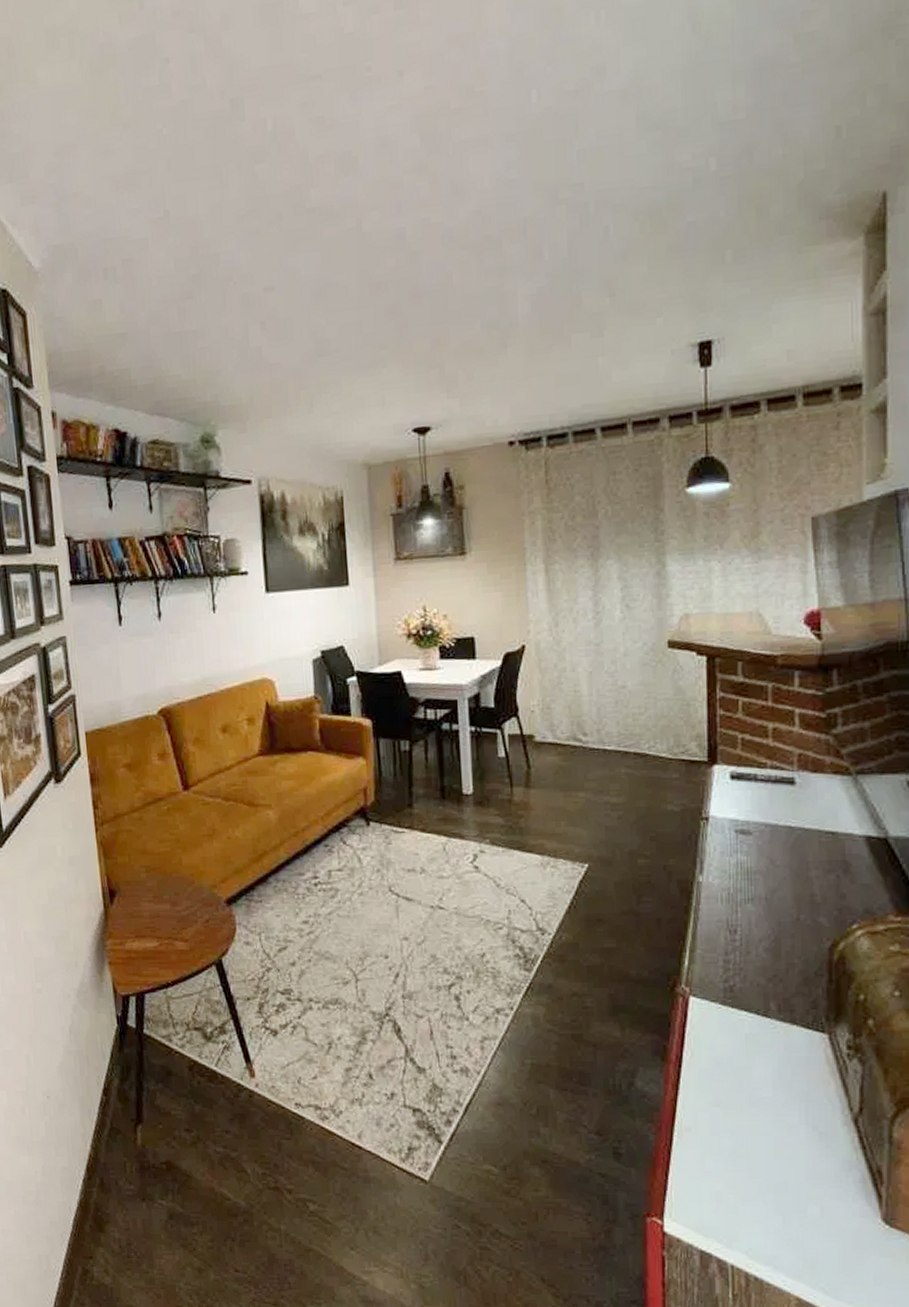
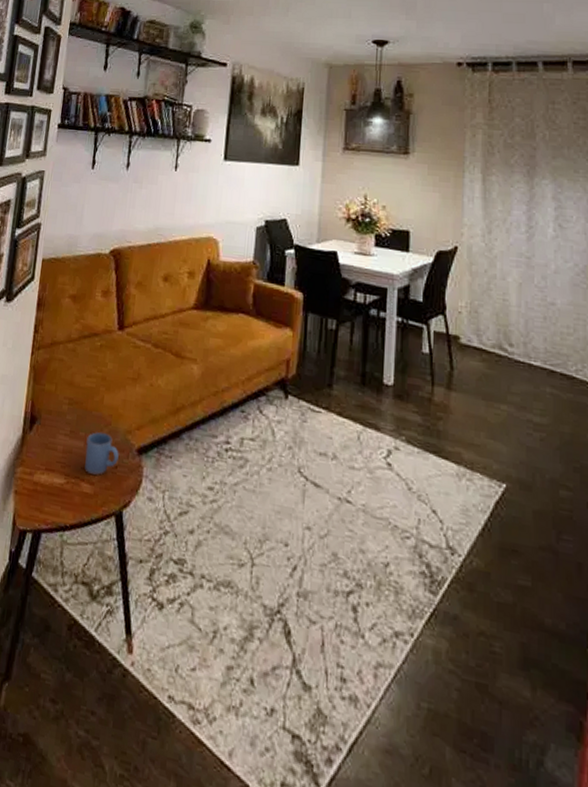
mug: none [172,891,208,932] -> present [85,431,119,475]

